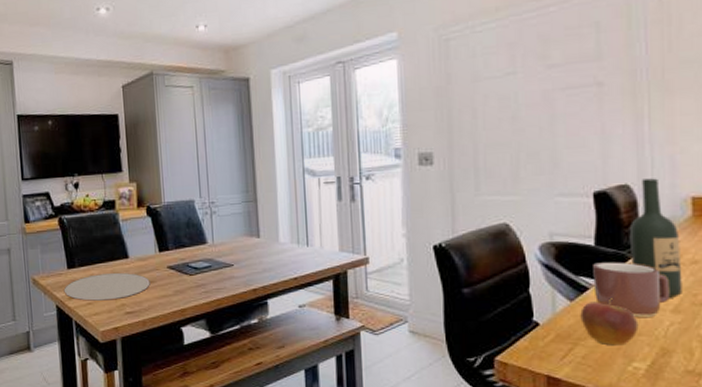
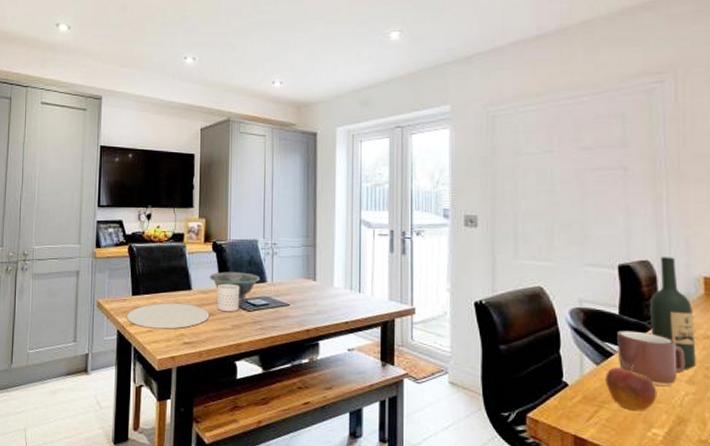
decorative bowl: none [146,235,200,263] -> present [209,272,260,298]
mug: none [155,248,181,278] -> present [216,283,240,312]

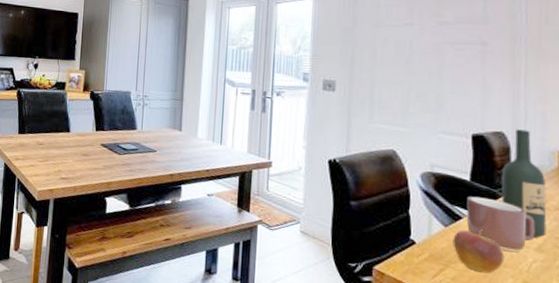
placemat: present [126,302,210,330] -> none [12,142,85,166]
decorative bowl: present [209,272,260,298] -> none [86,118,131,143]
mug: present [216,283,240,312] -> none [91,128,113,154]

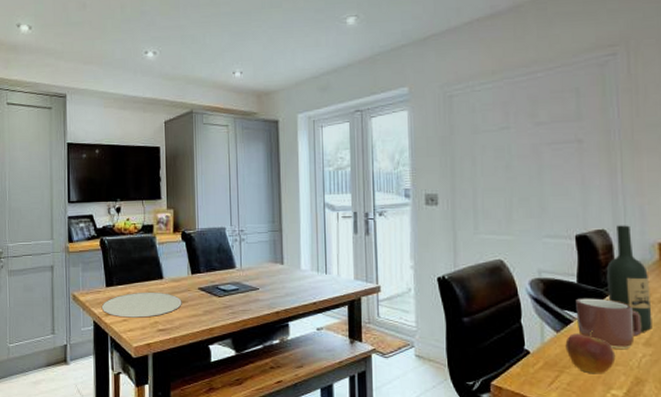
placemat: none [12,142,85,166] -> present [101,292,182,318]

